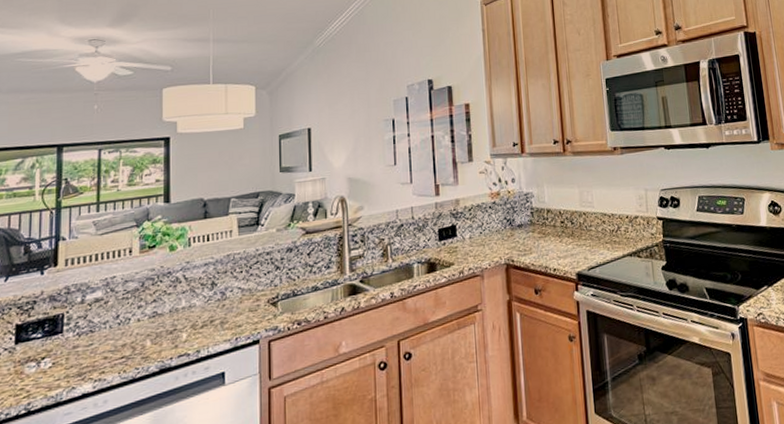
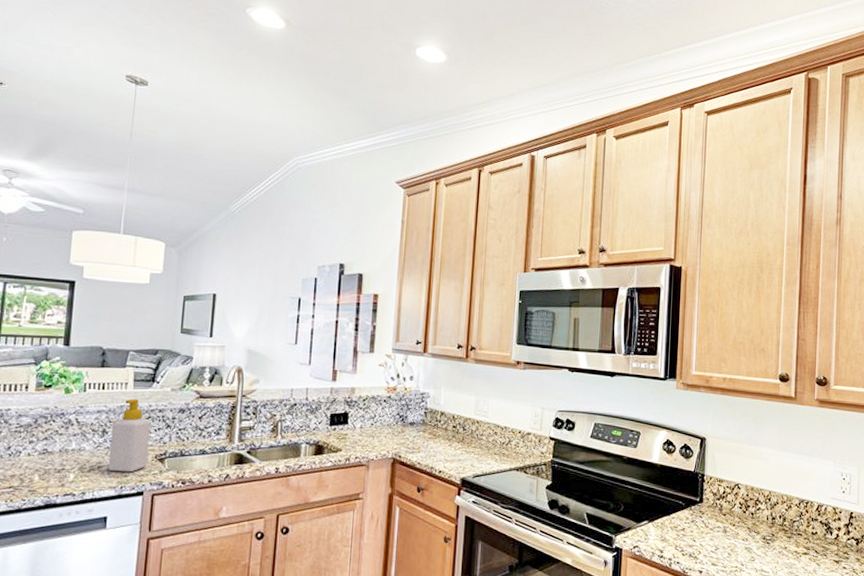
soap bottle: none [220,245,260,324] -> present [108,399,151,473]

